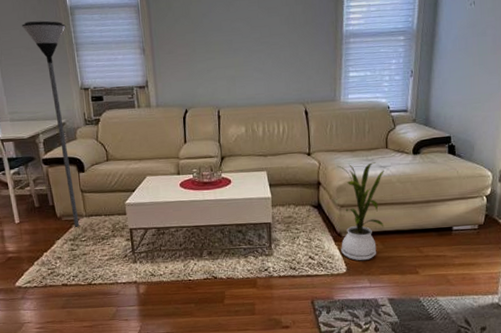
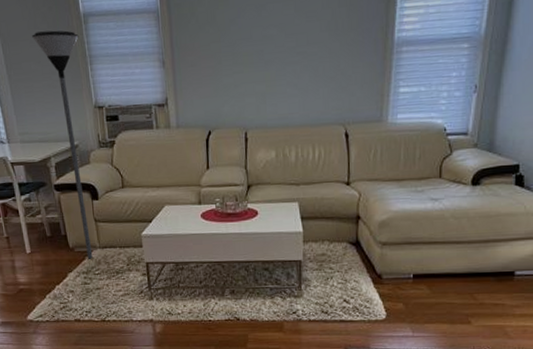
house plant: present [337,162,384,261] -> none [381,194,436,307]

